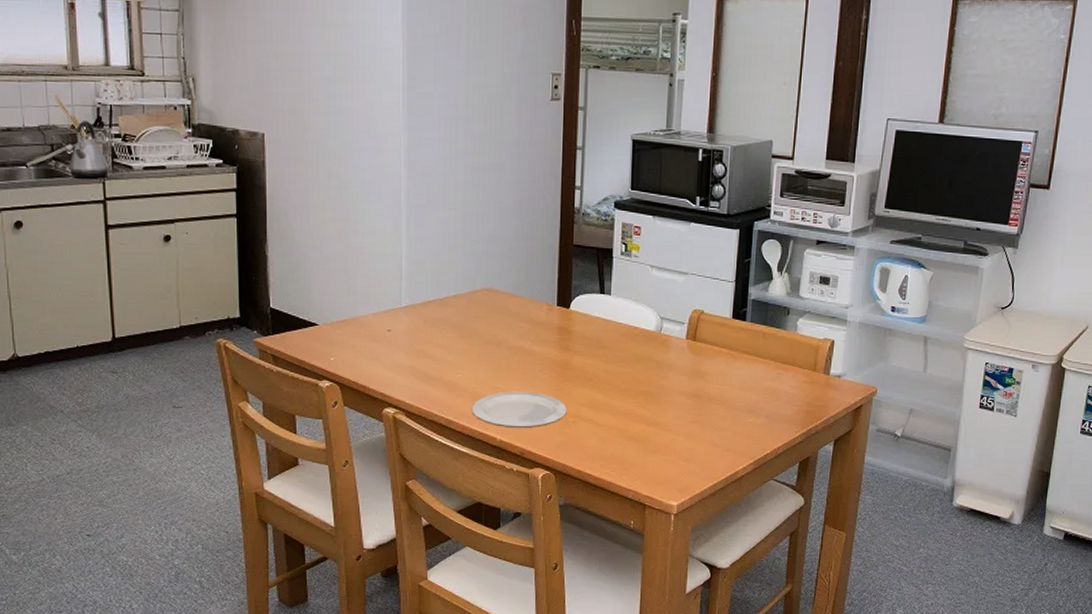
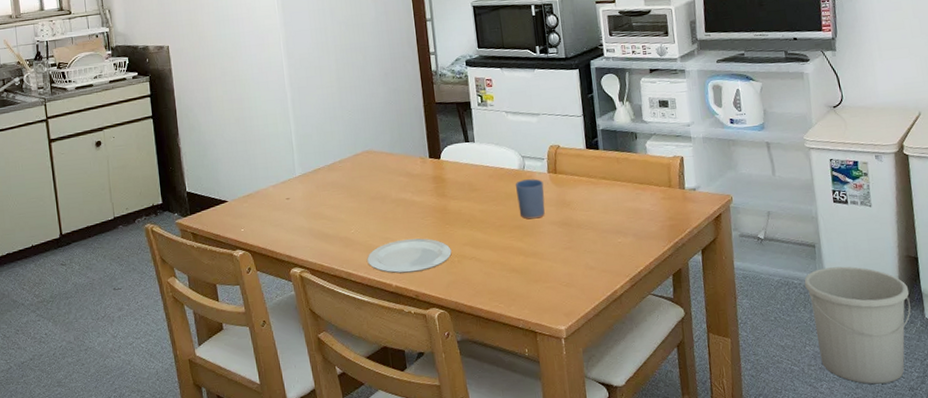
kettle: present [69,121,109,180] -> none [17,56,49,105]
mug: none [648,343,680,387] -> present [515,179,545,219]
bucket: none [931,473,1034,592] -> present [804,266,911,385]

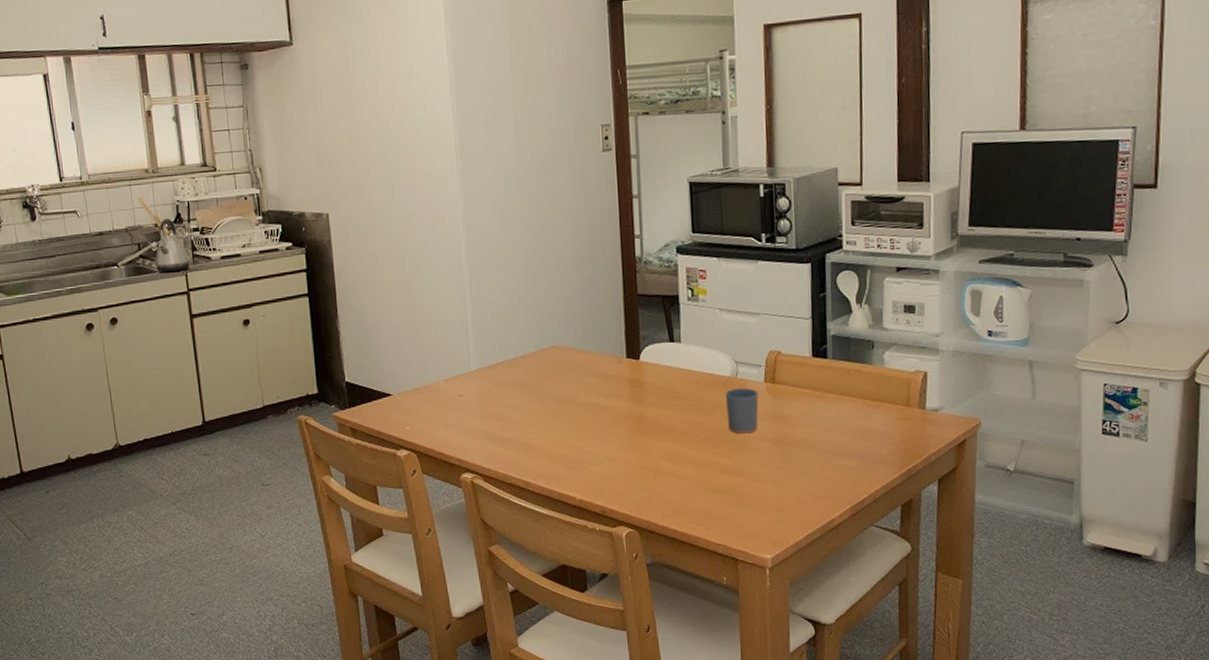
kettle: none [17,56,49,105] -> present [155,218,191,274]
plate: present [367,238,452,274] -> none [548,447,646,487]
bucket: present [804,266,911,385] -> none [1056,507,1181,640]

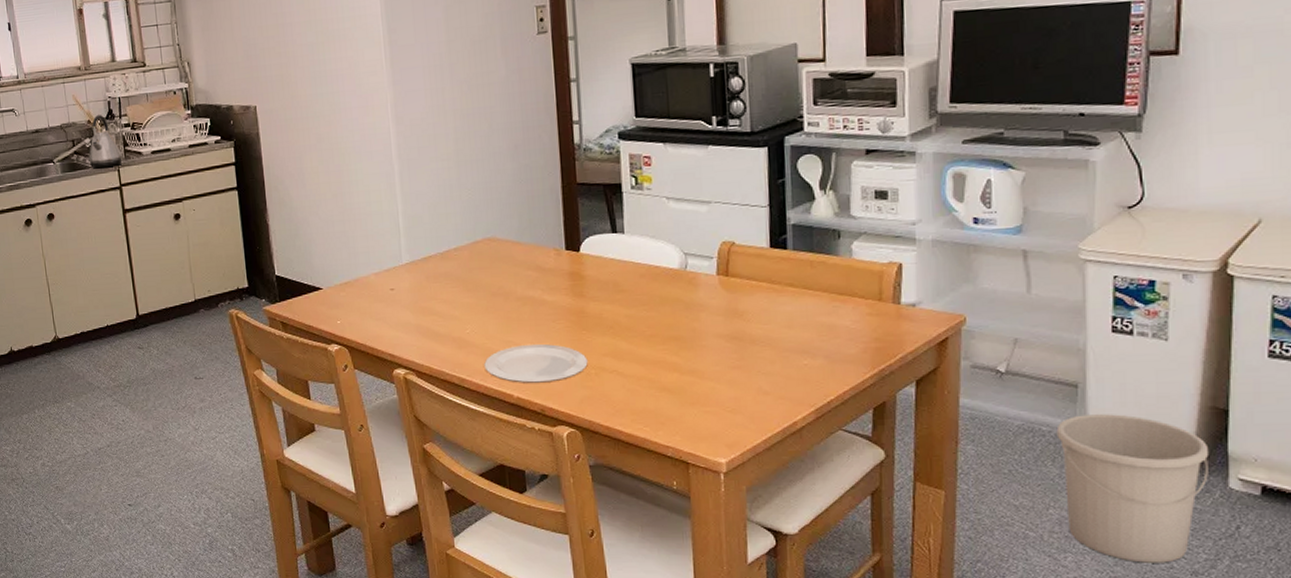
plate: none [548,447,646,487] -> present [484,343,588,384]
mug: present [725,388,759,434] -> none [673,281,711,330]
bucket: none [1056,507,1181,640] -> present [1056,414,1210,563]

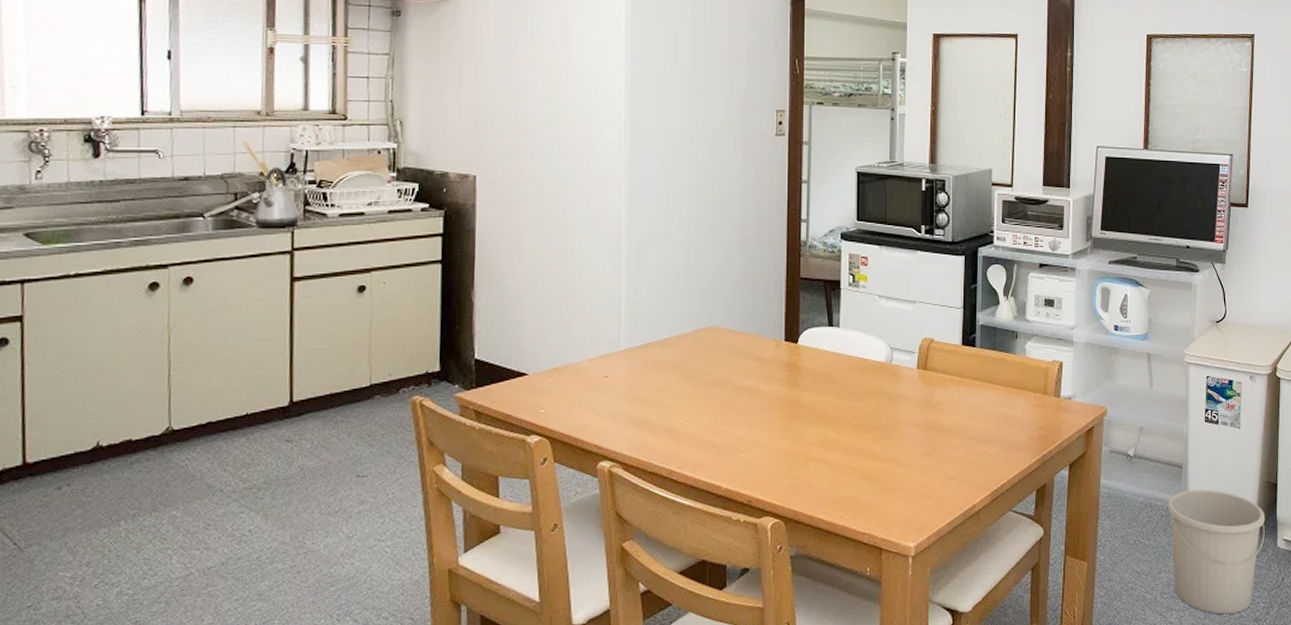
plate: present [484,343,588,384] -> none [695,433,797,475]

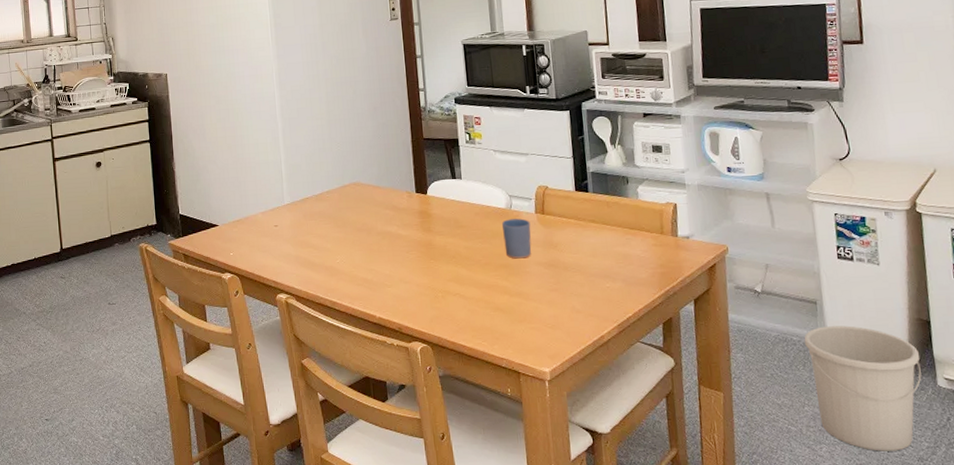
kettle: present [253,168,300,230] -> none [26,79,55,125]
mug: none [879,374,911,420] -> present [501,218,532,259]

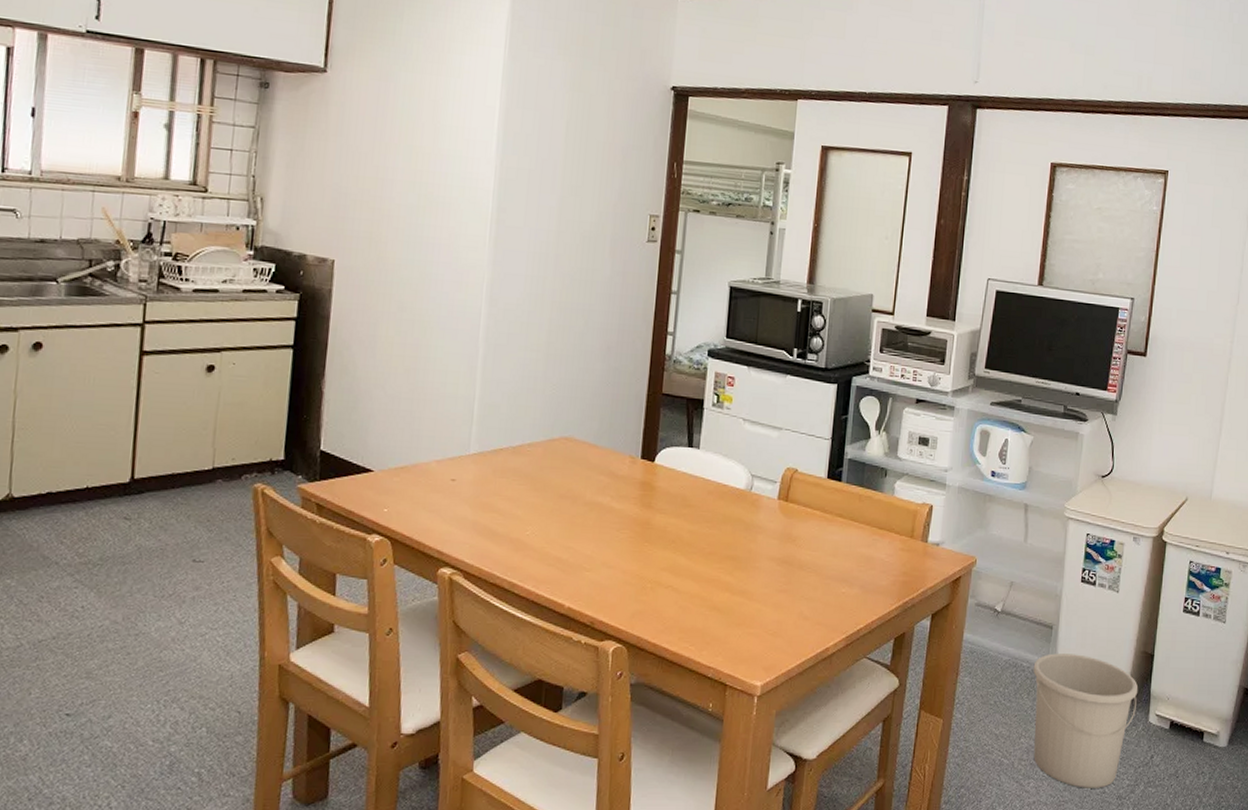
mug: present [501,218,532,259] -> none [735,503,770,551]

